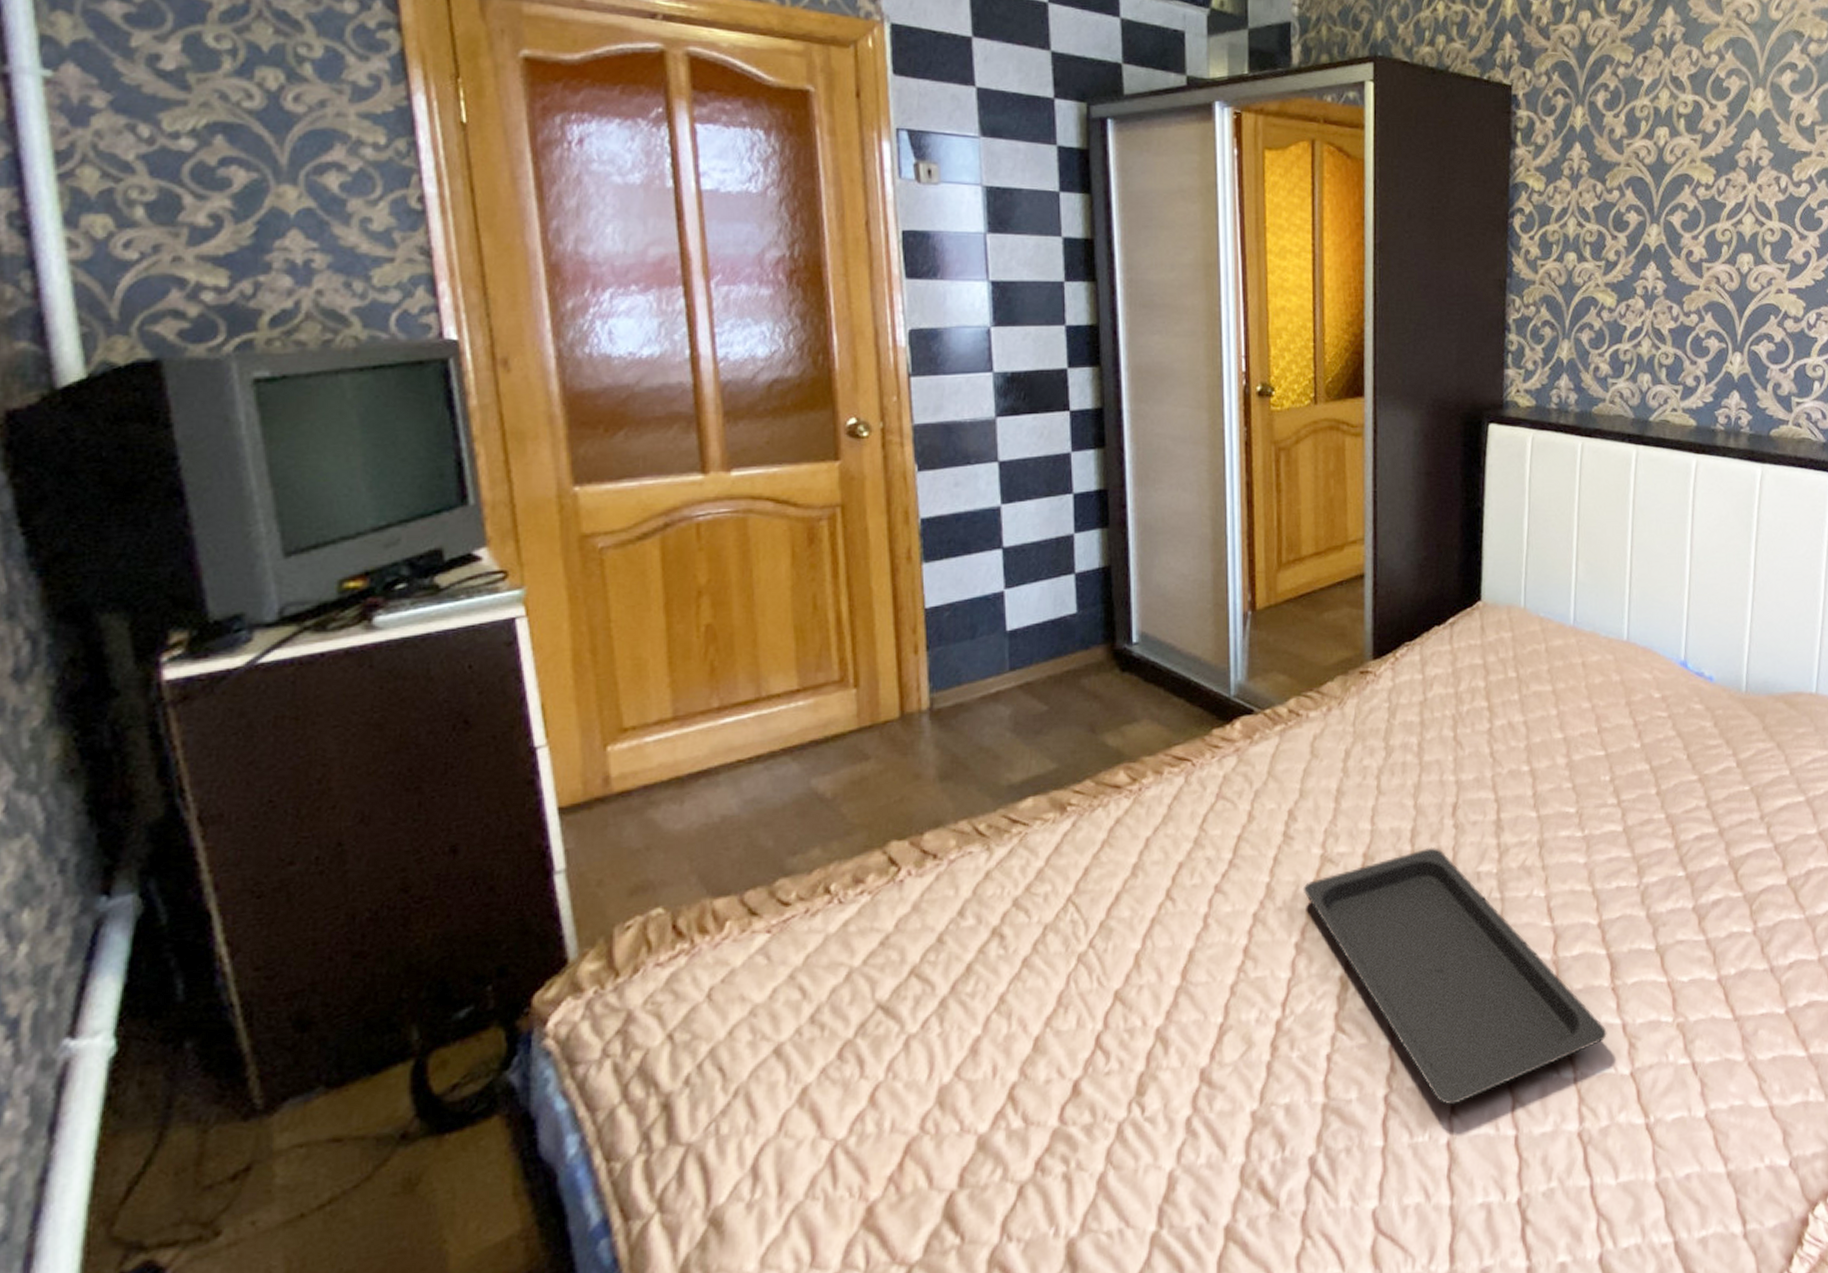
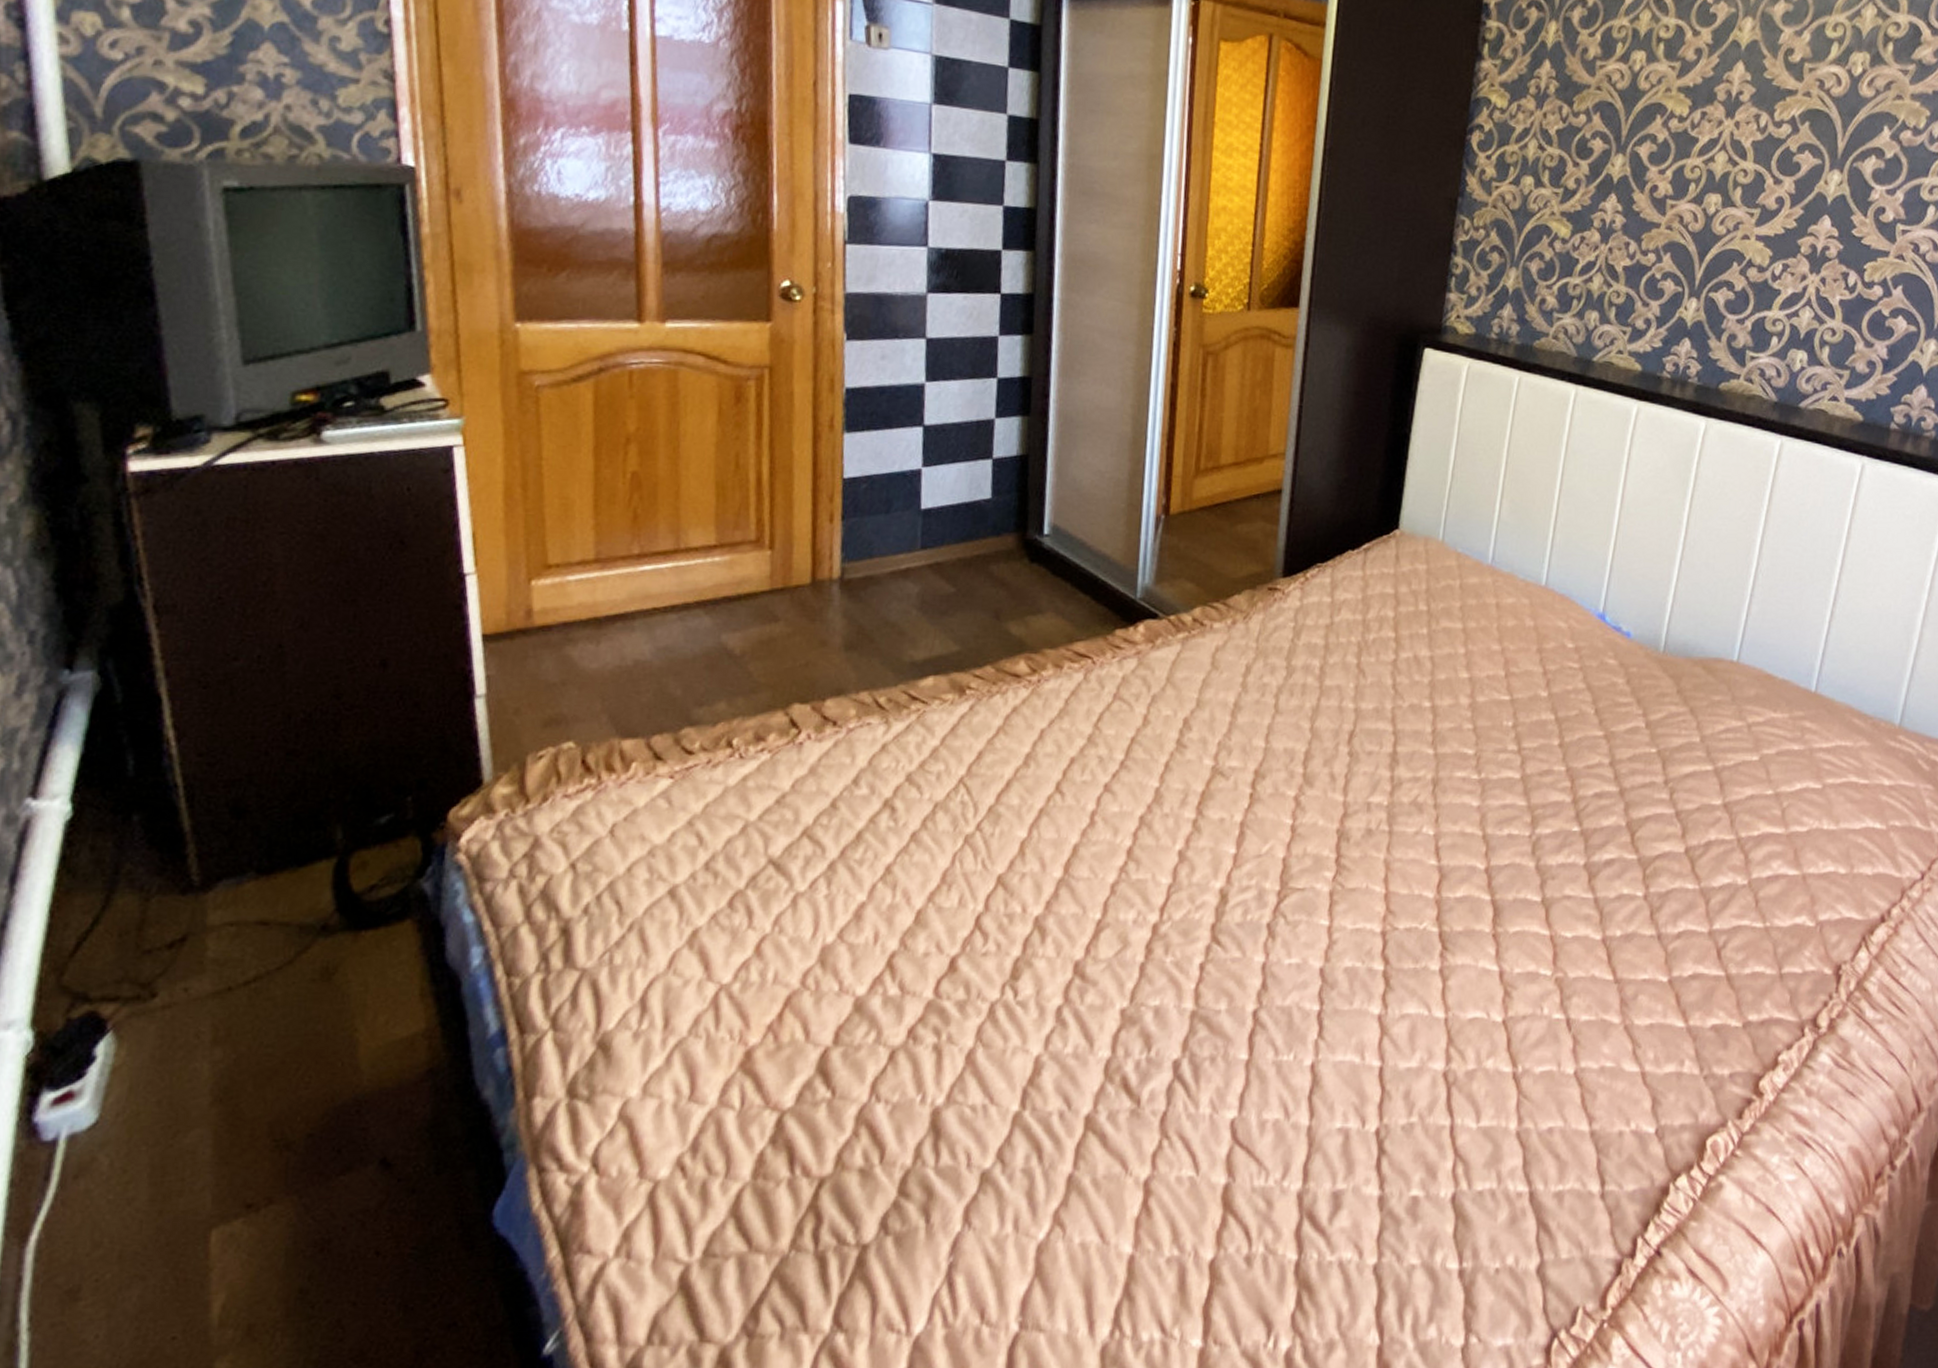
serving tray: present [1303,847,1607,1105] -> none [1191,771,1483,1029]

